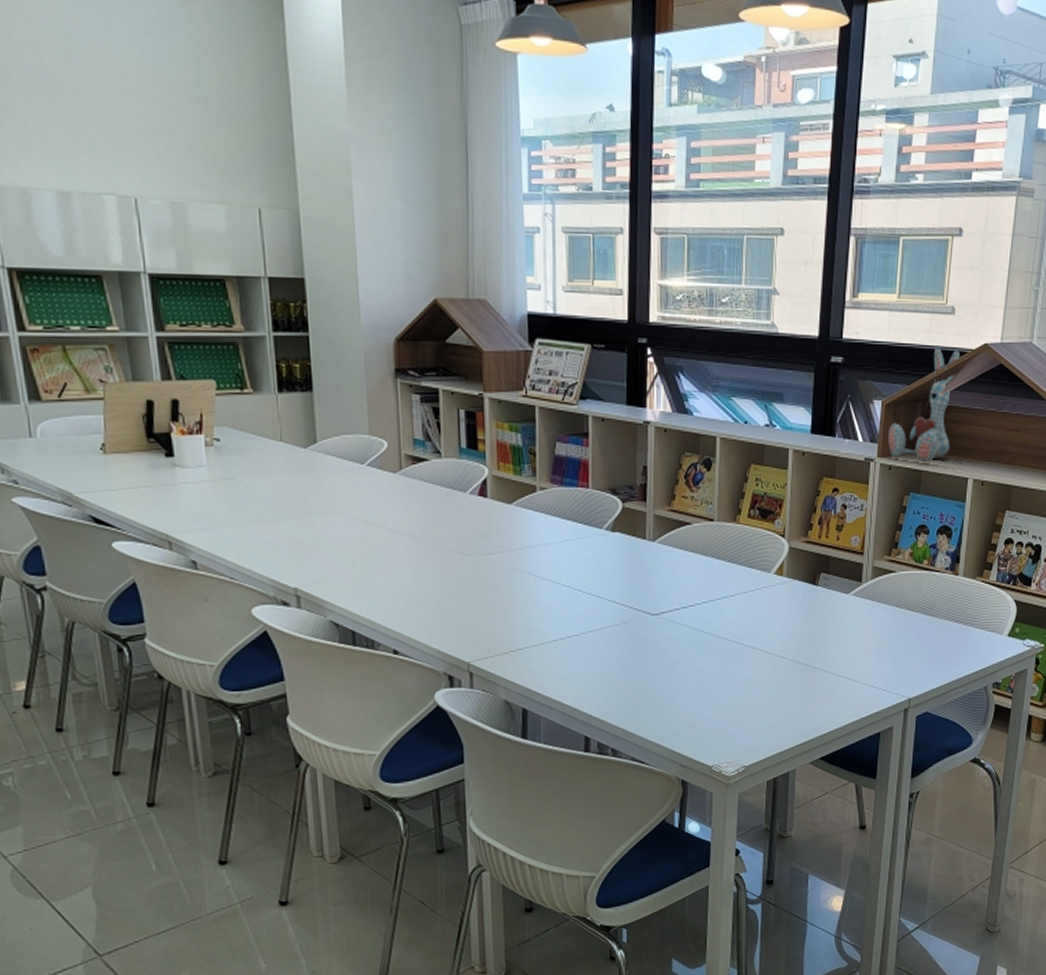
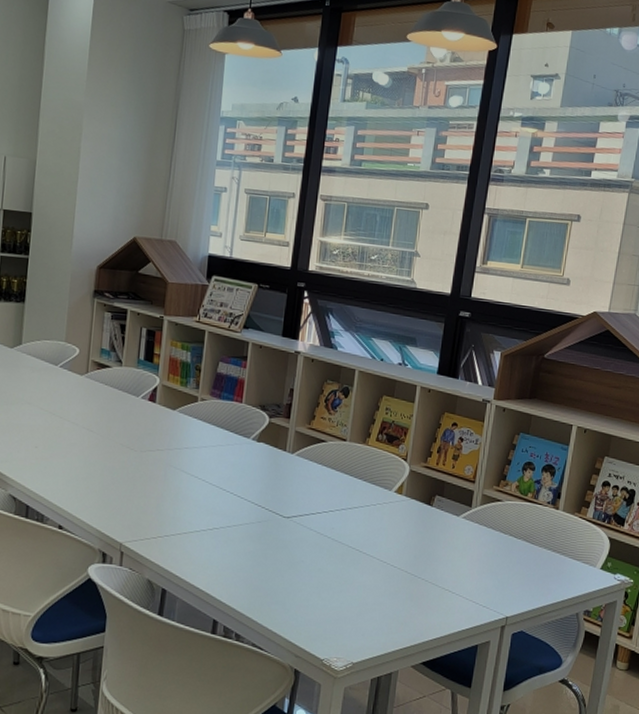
stuffed toy: present [888,347,959,463] -> none [504,311,572,409]

